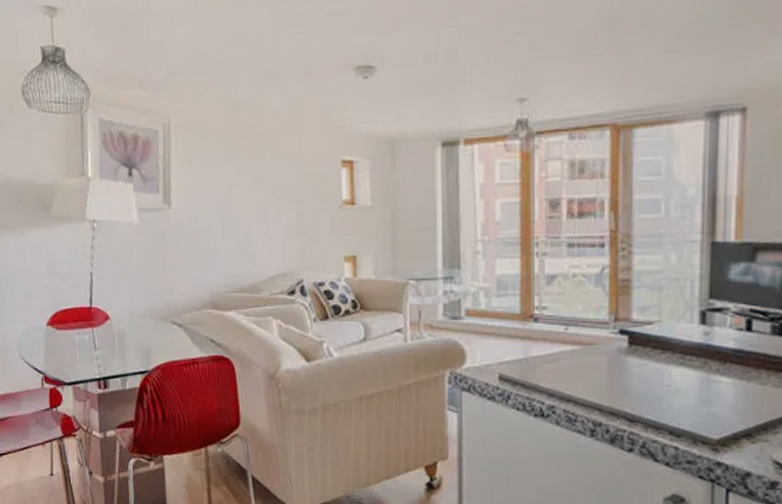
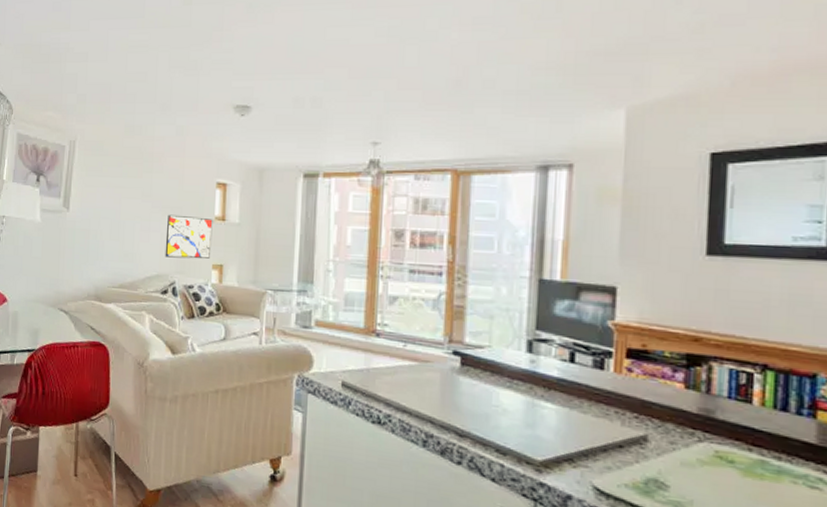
wall art: none [287,202,341,252] -> present [165,214,213,259]

